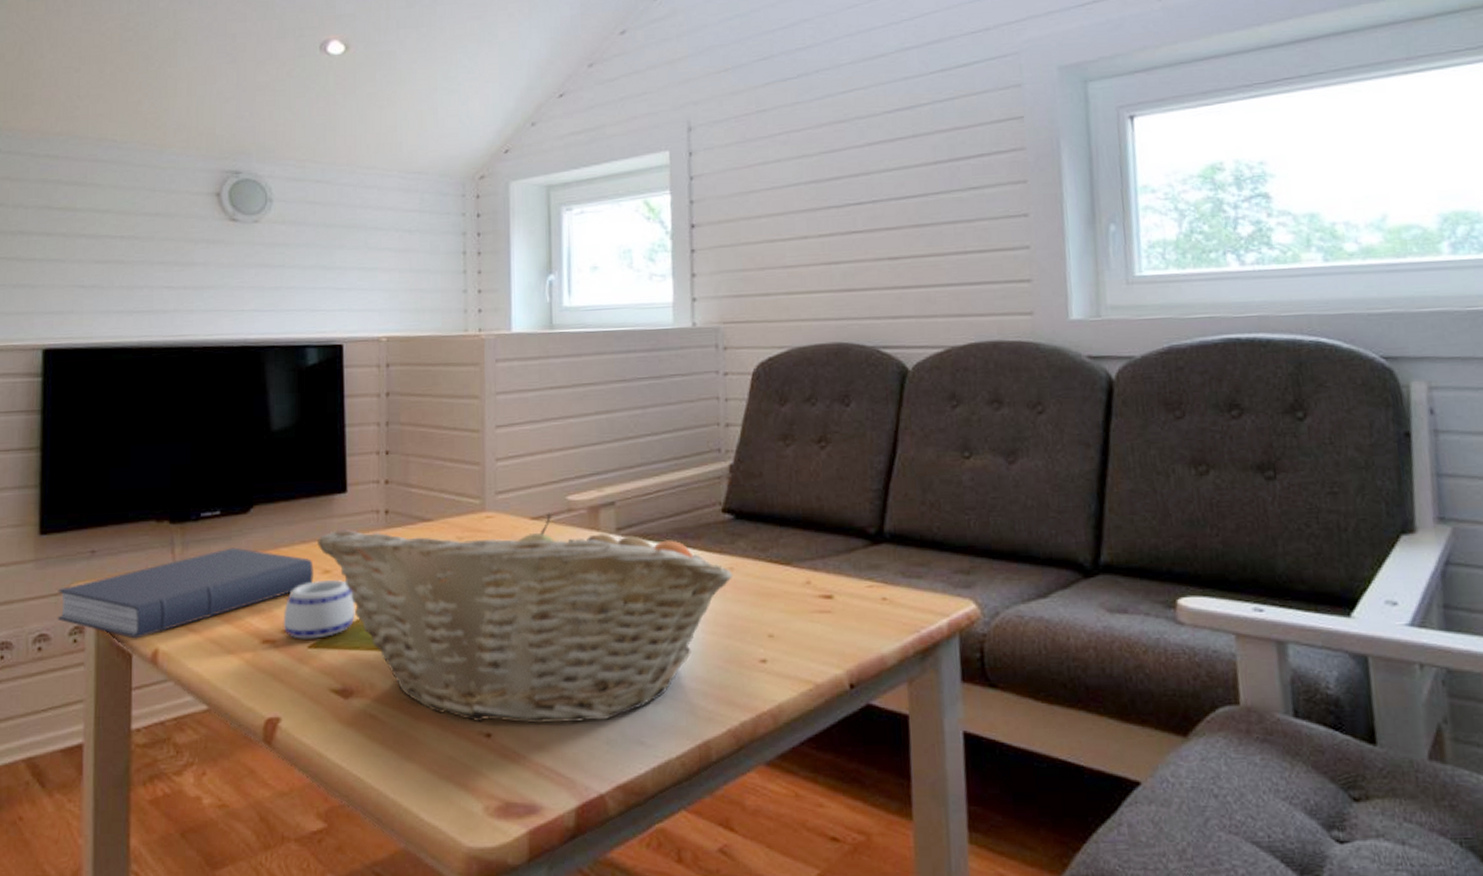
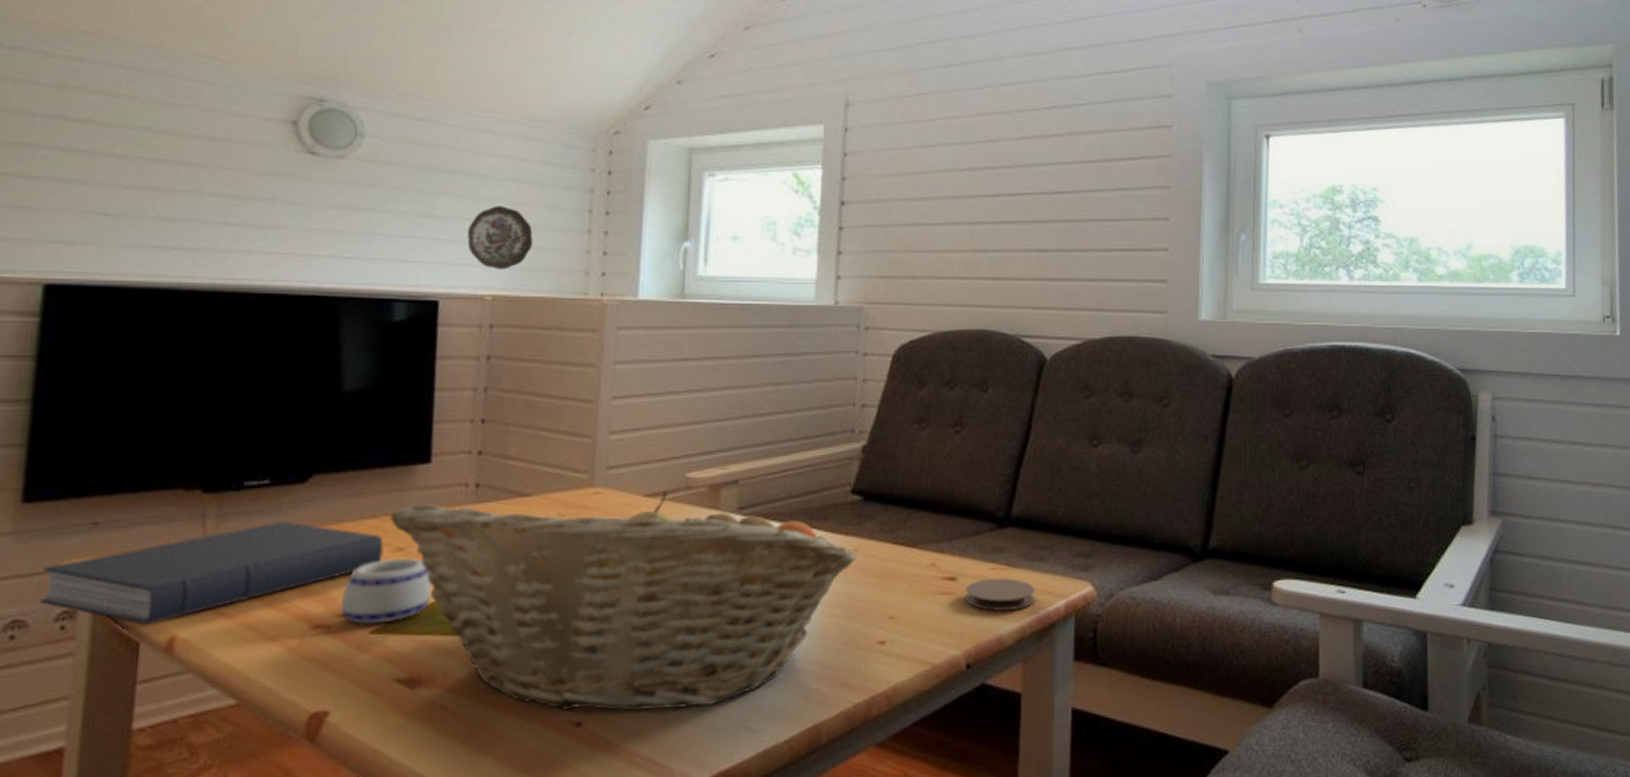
decorative plate: none [362,254,417,313] -> present [467,206,533,270]
coaster: none [842,596,916,630] -> present [965,578,1035,611]

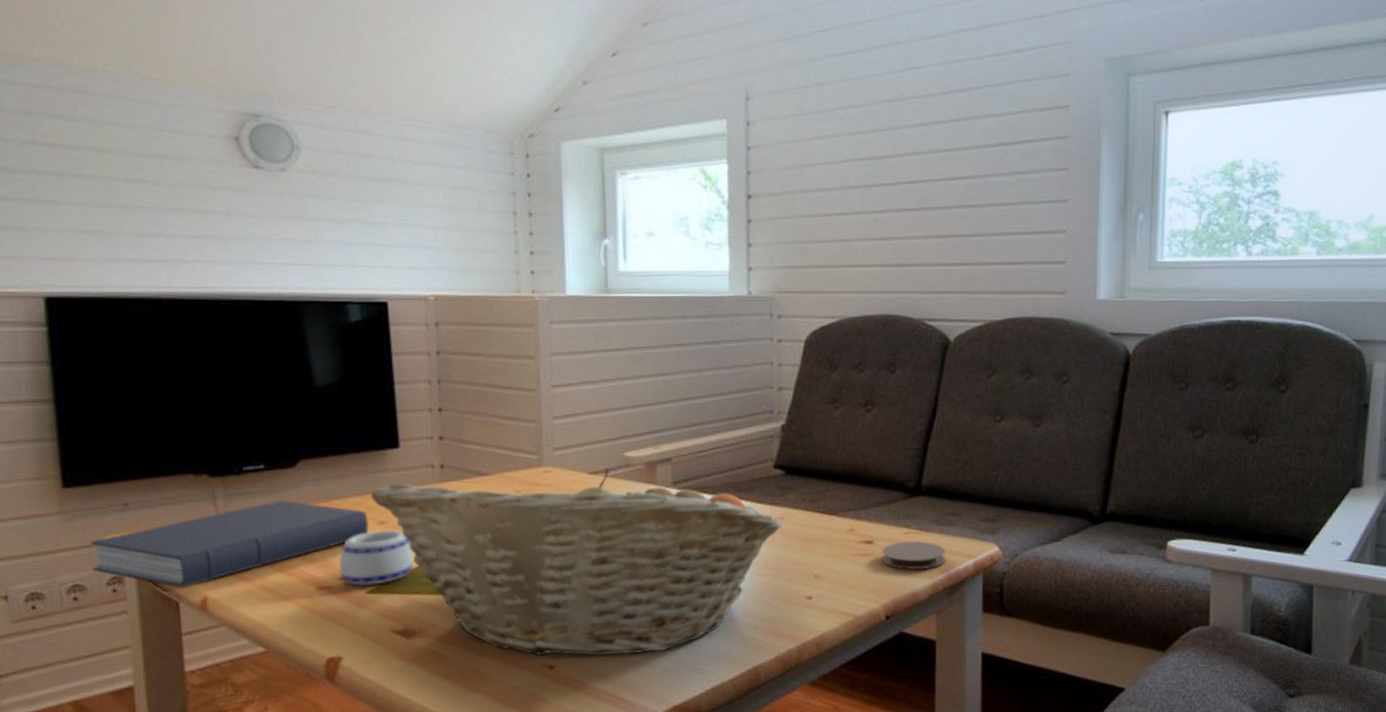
decorative plate: present [467,206,533,270] -> none [405,211,465,272]

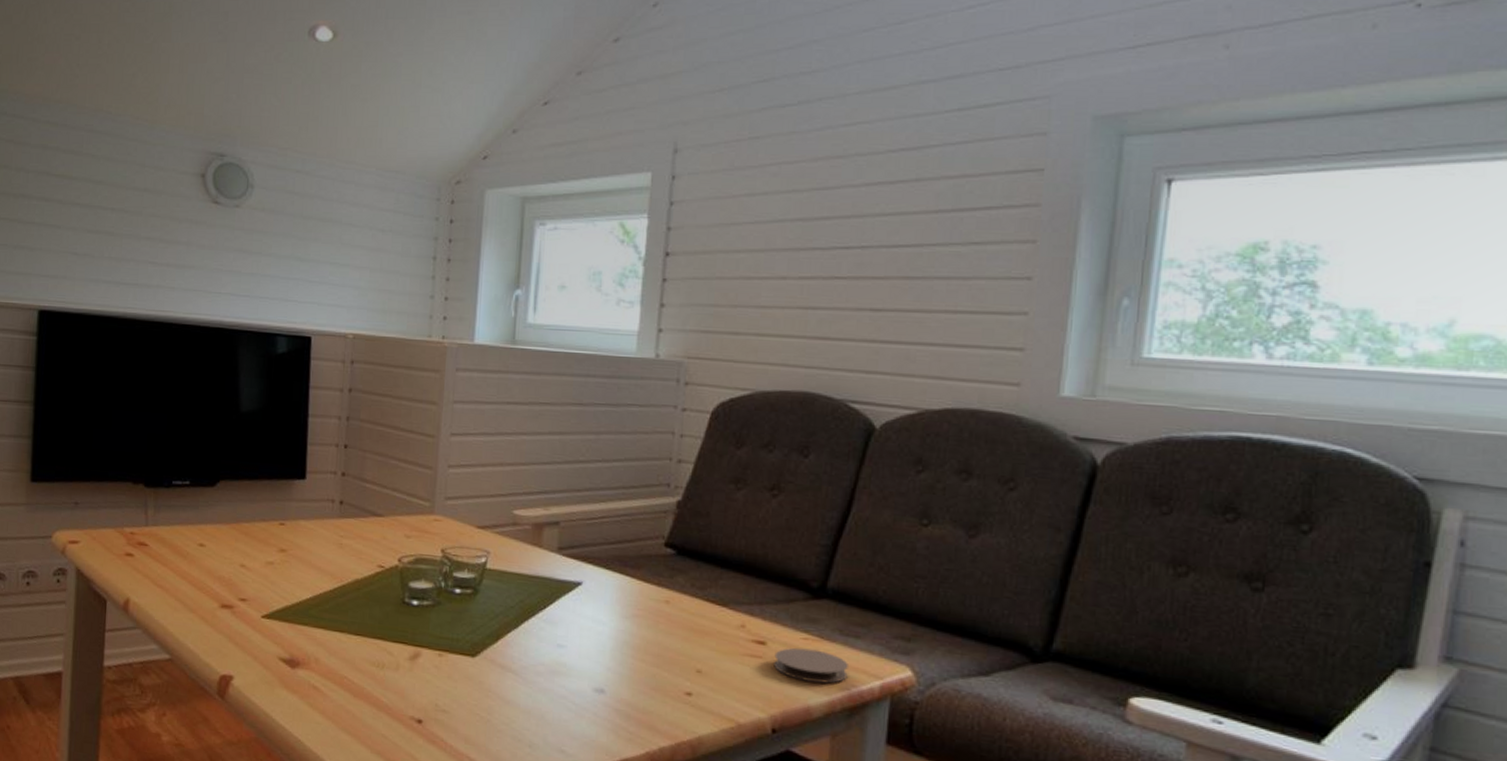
book: present [89,500,369,588] -> none [43,516,271,587]
mug: present [338,530,414,586] -> none [240,558,307,611]
fruit basket: present [371,468,783,657] -> none [276,513,669,725]

